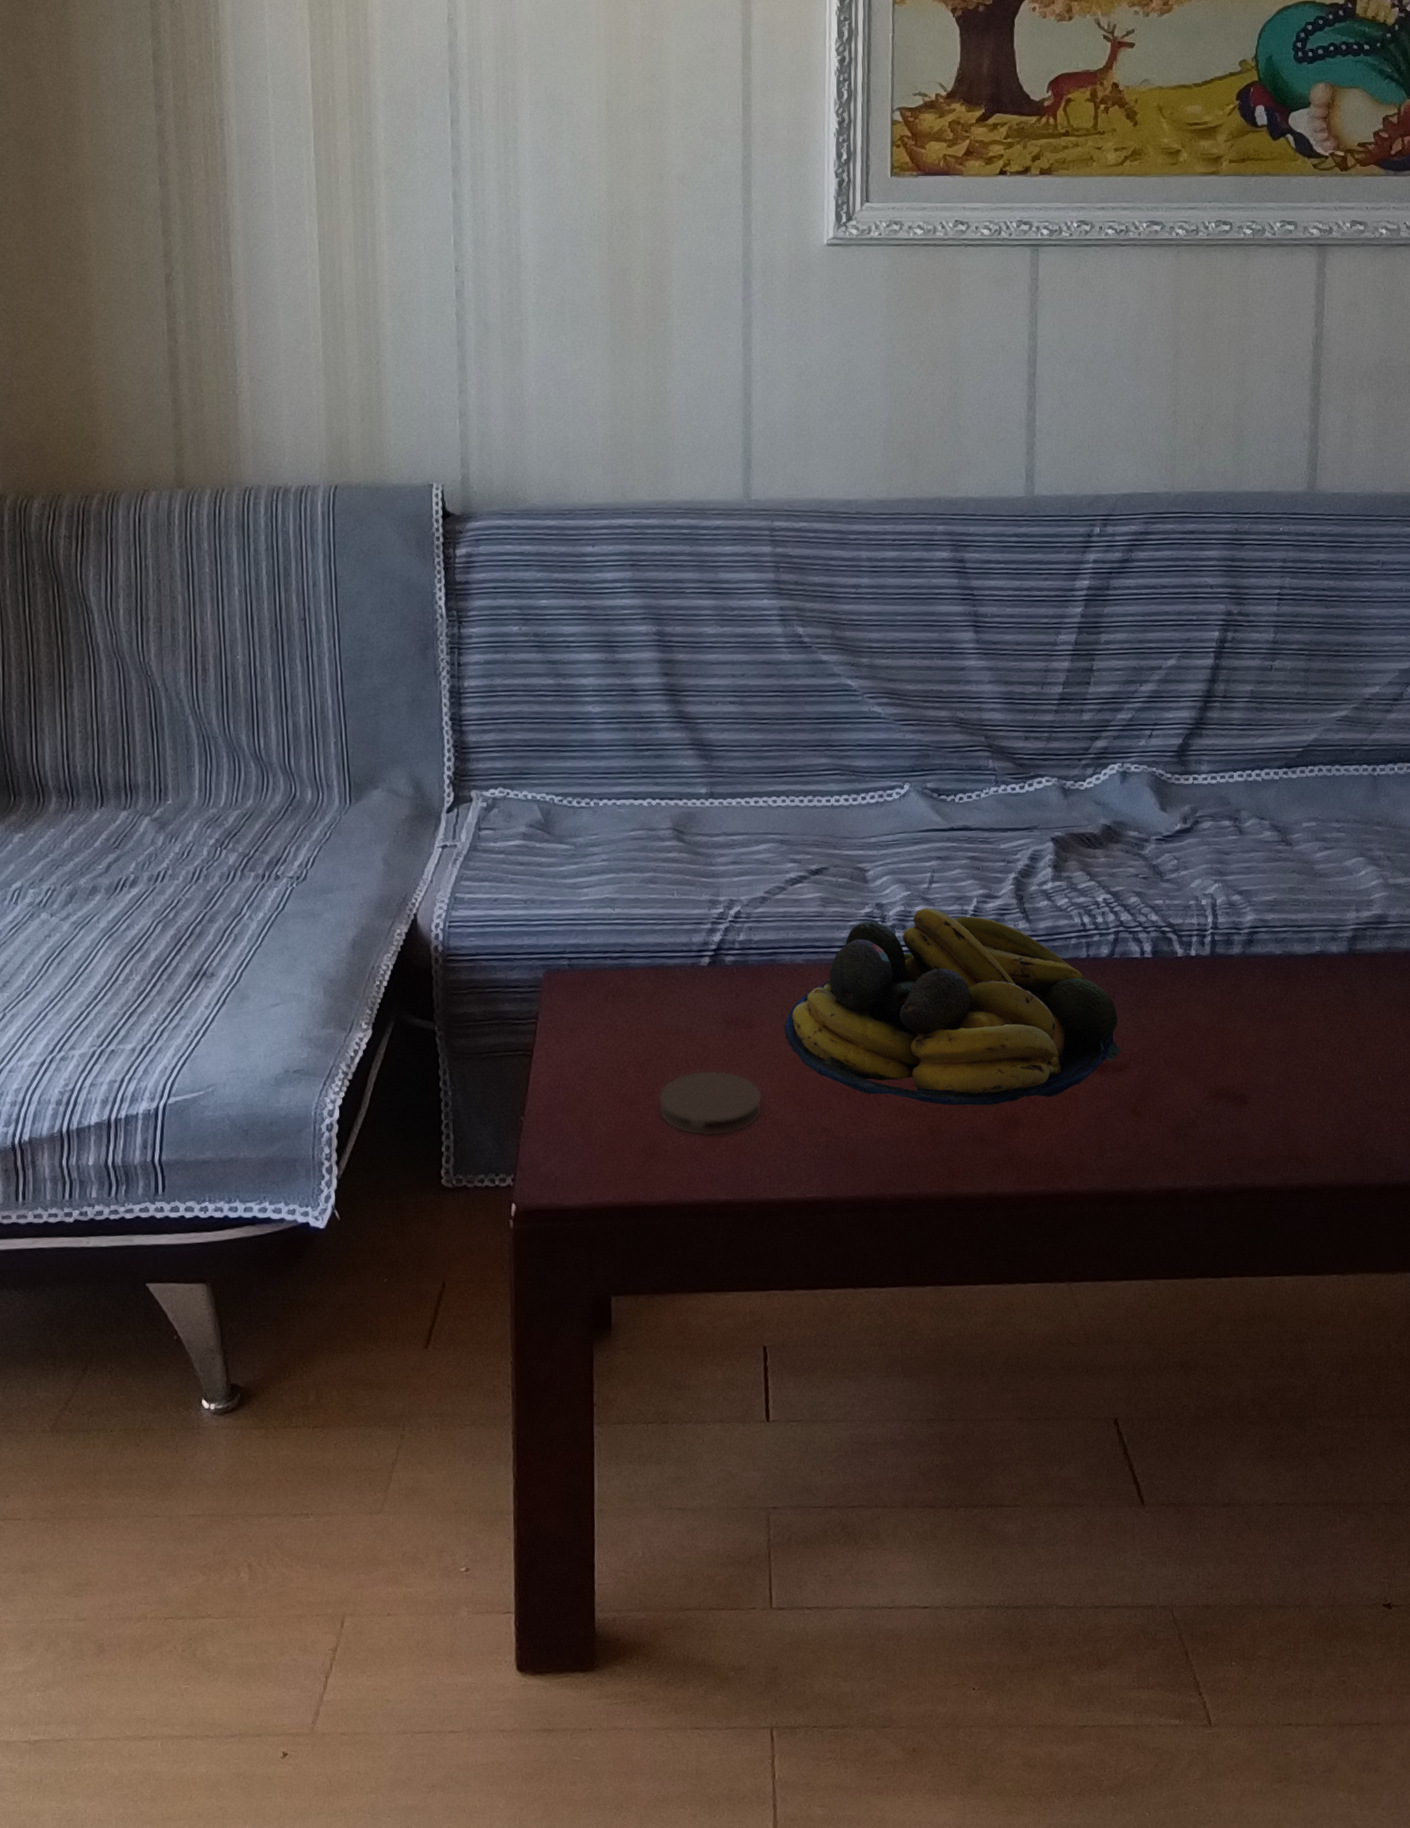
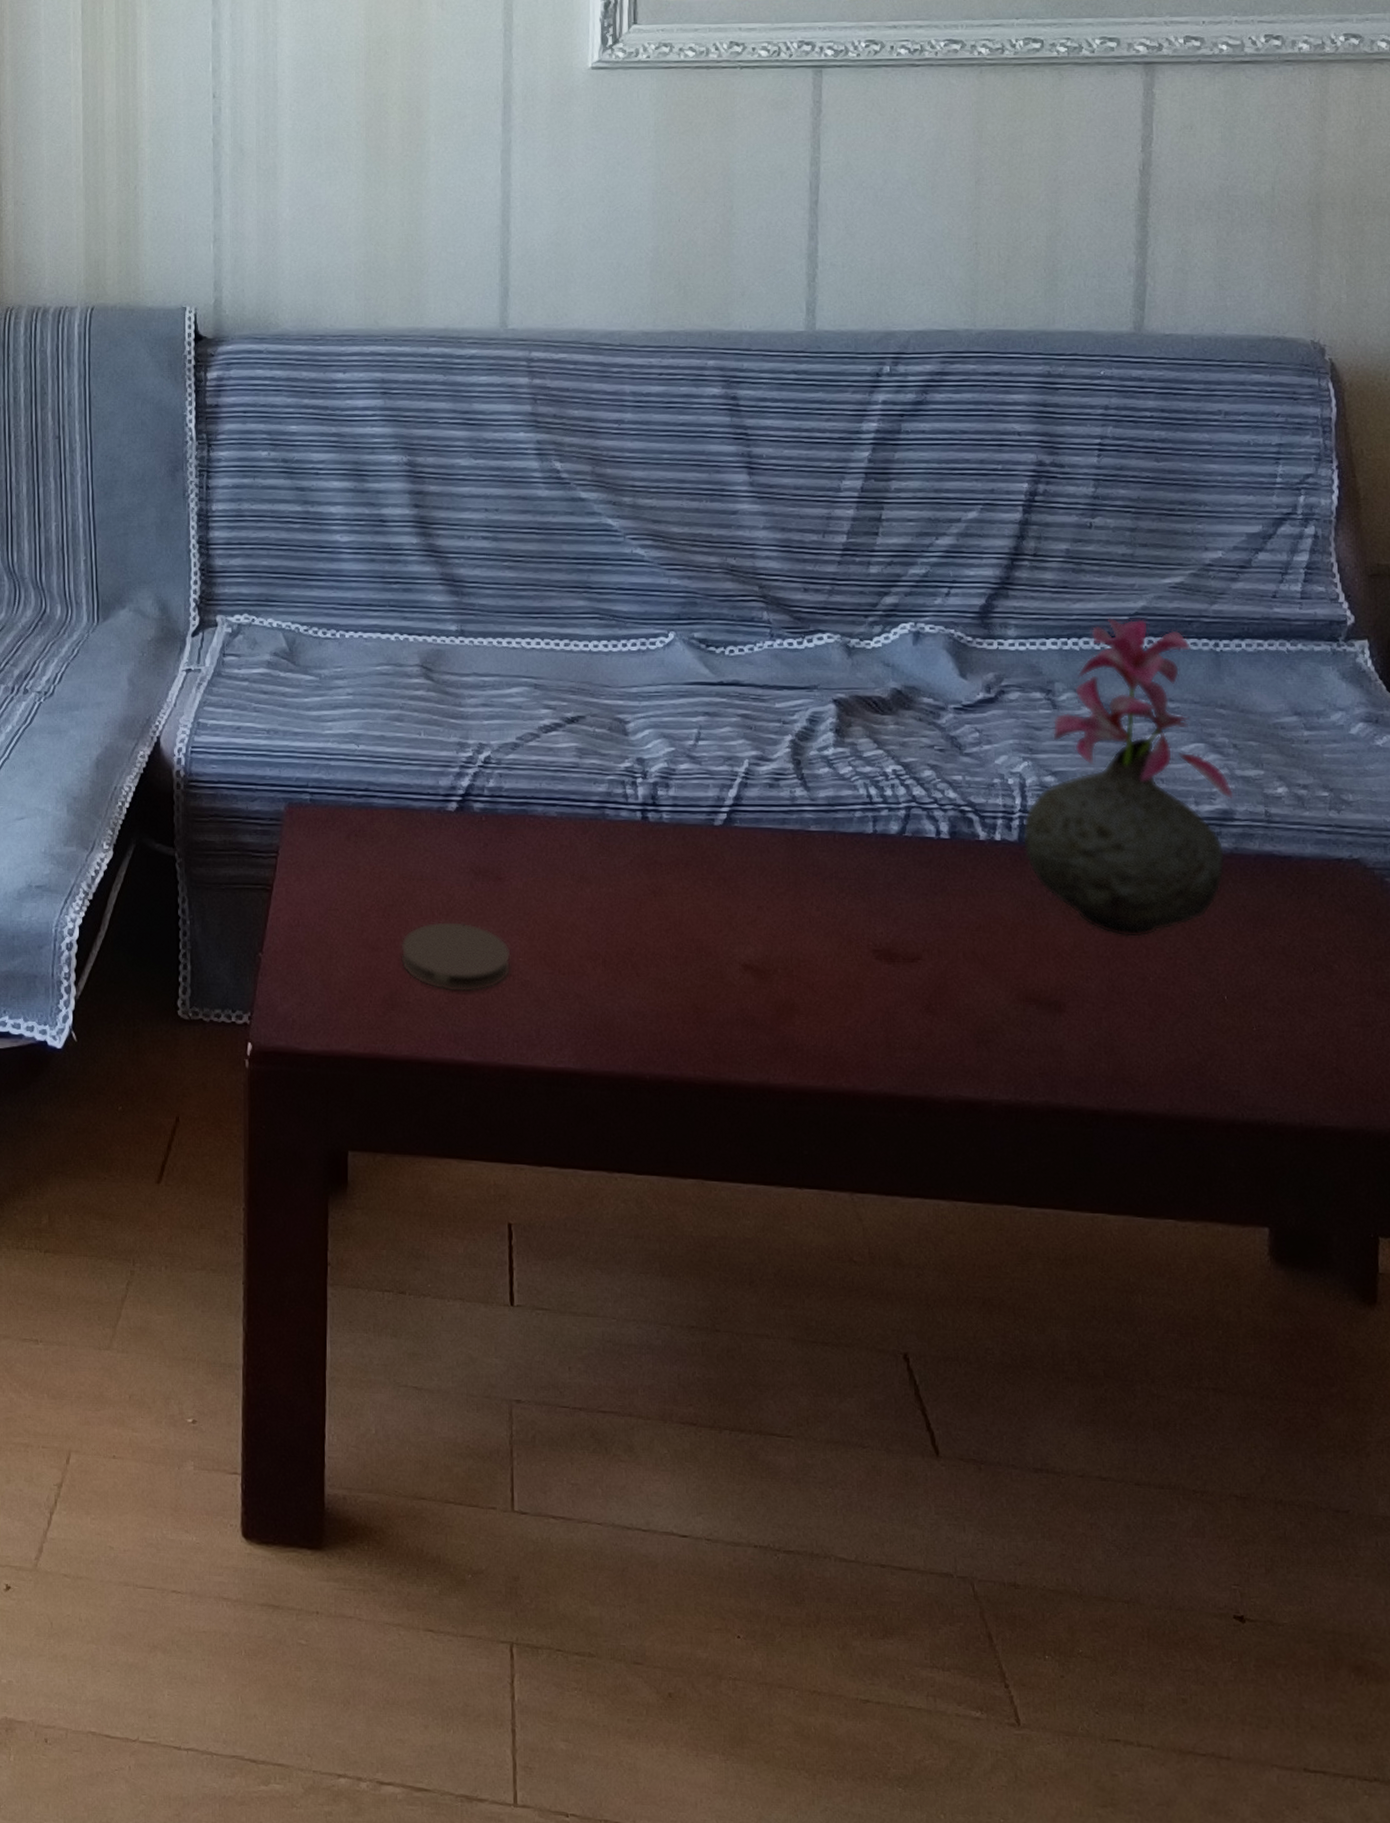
fruit bowl: present [784,907,1122,1106] -> none [536,766,914,987]
vase: none [1213,750,1388,1033] -> present [1022,618,1234,938]

